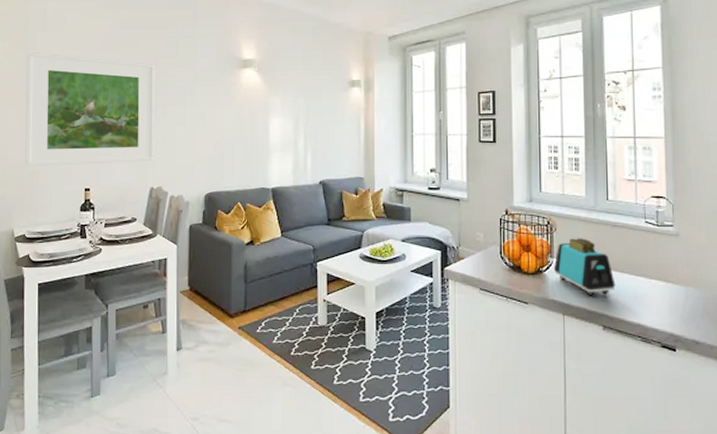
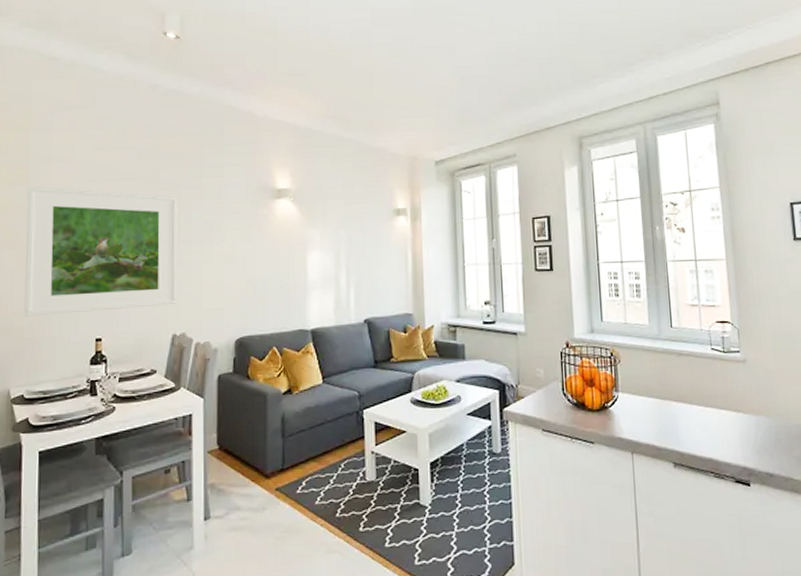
toaster: present [553,238,616,296] -> none [619,369,685,431]

